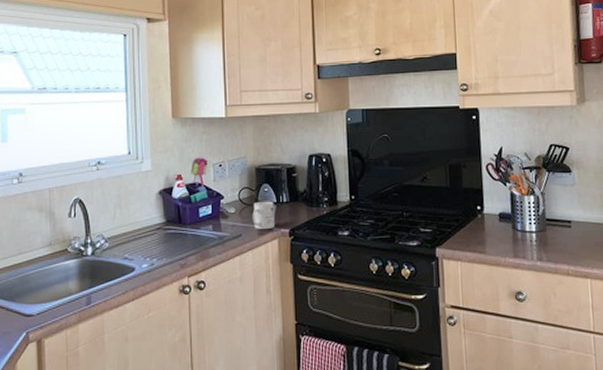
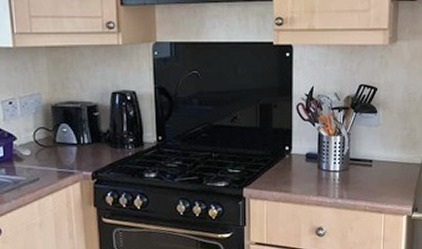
mug: present [252,201,275,230] -> none [50,142,76,173]

